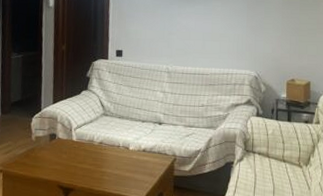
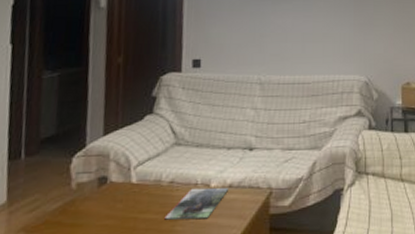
magazine: none [96,149,142,173] -> present [164,187,228,220]

